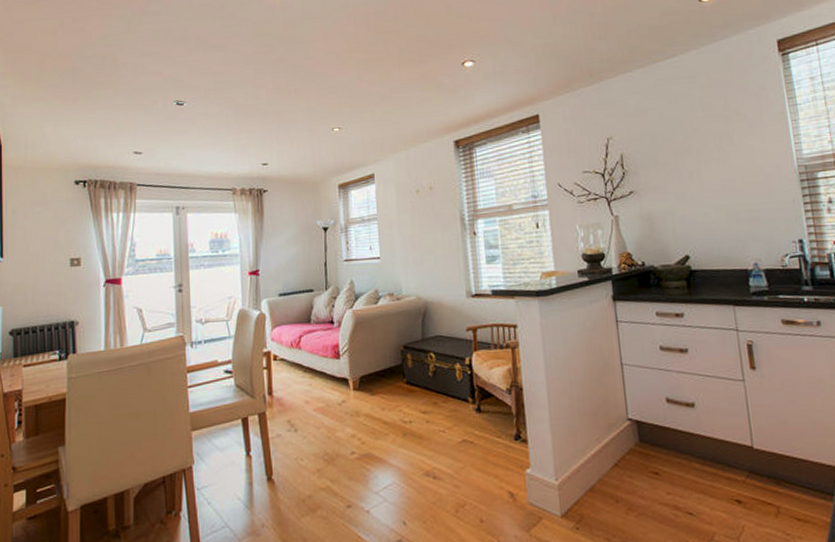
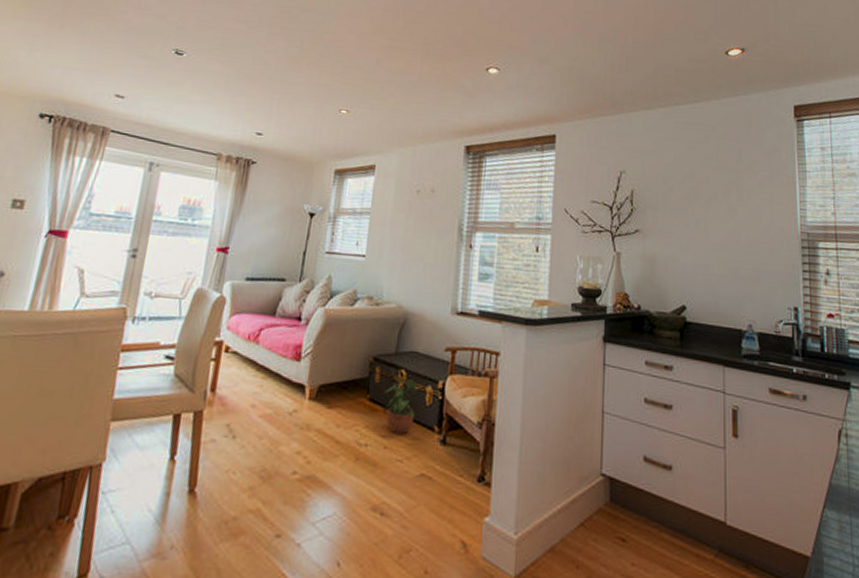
potted plant: none [418,359,450,409] -> present [384,378,417,435]

